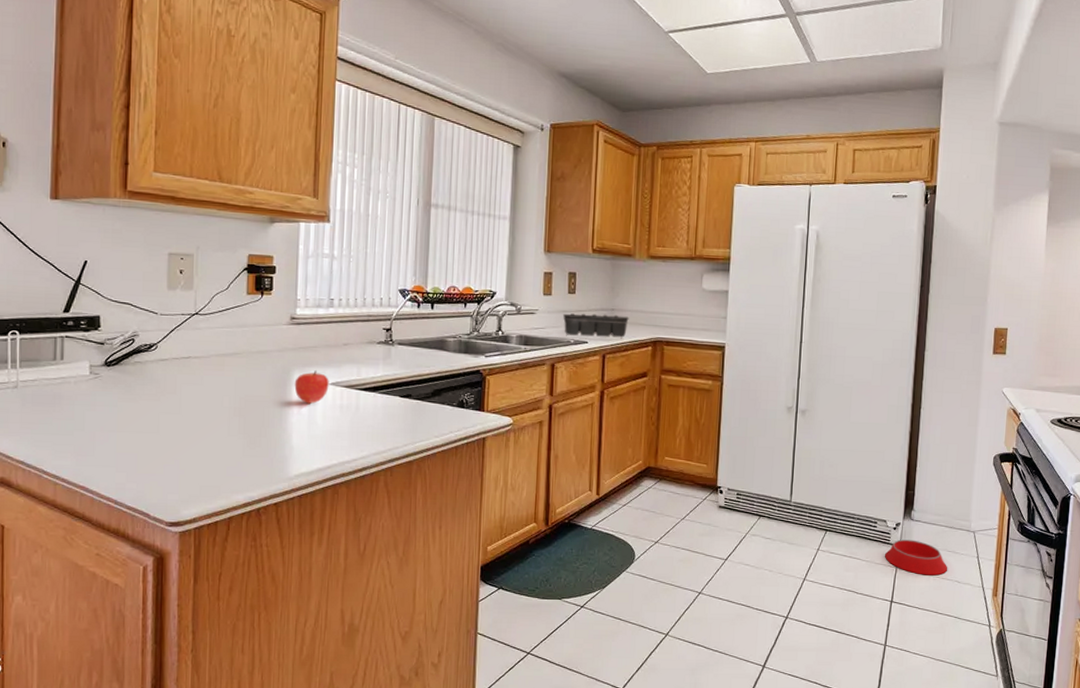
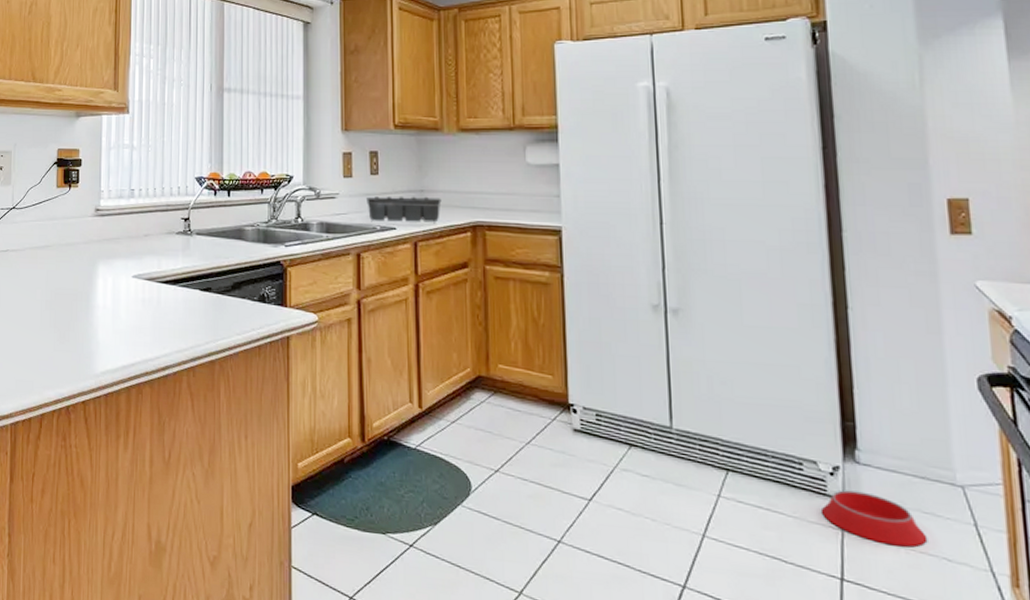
fruit: present [294,370,329,404] -> none [99,262,132,297]

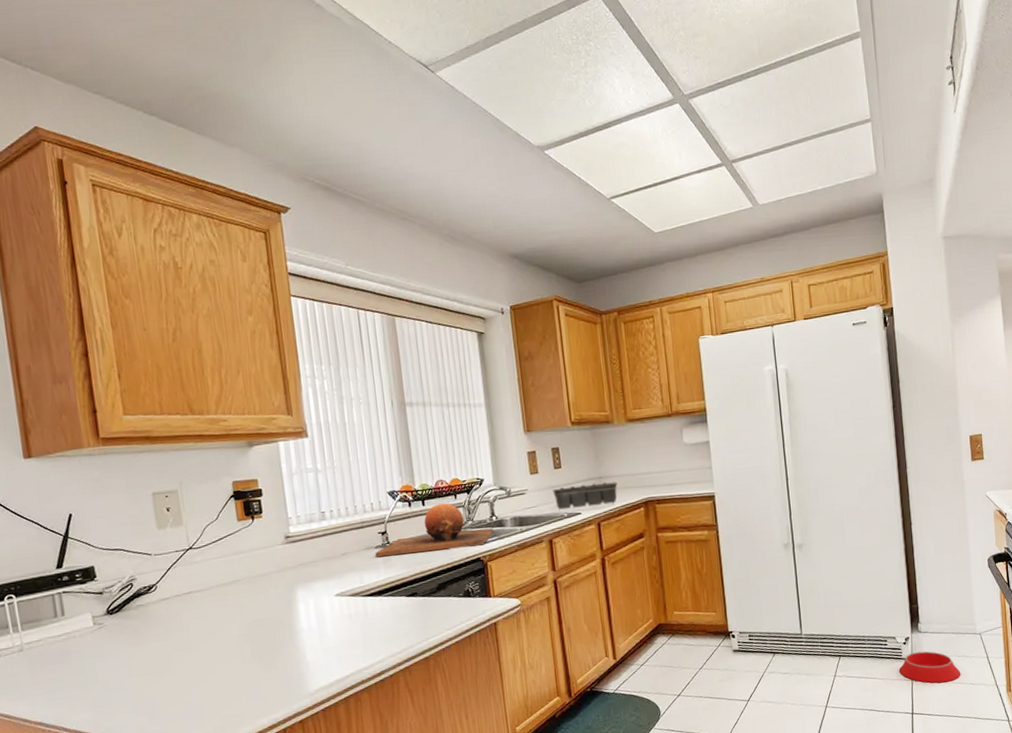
chopping board: none [176,196,297,248] -> present [375,503,494,558]

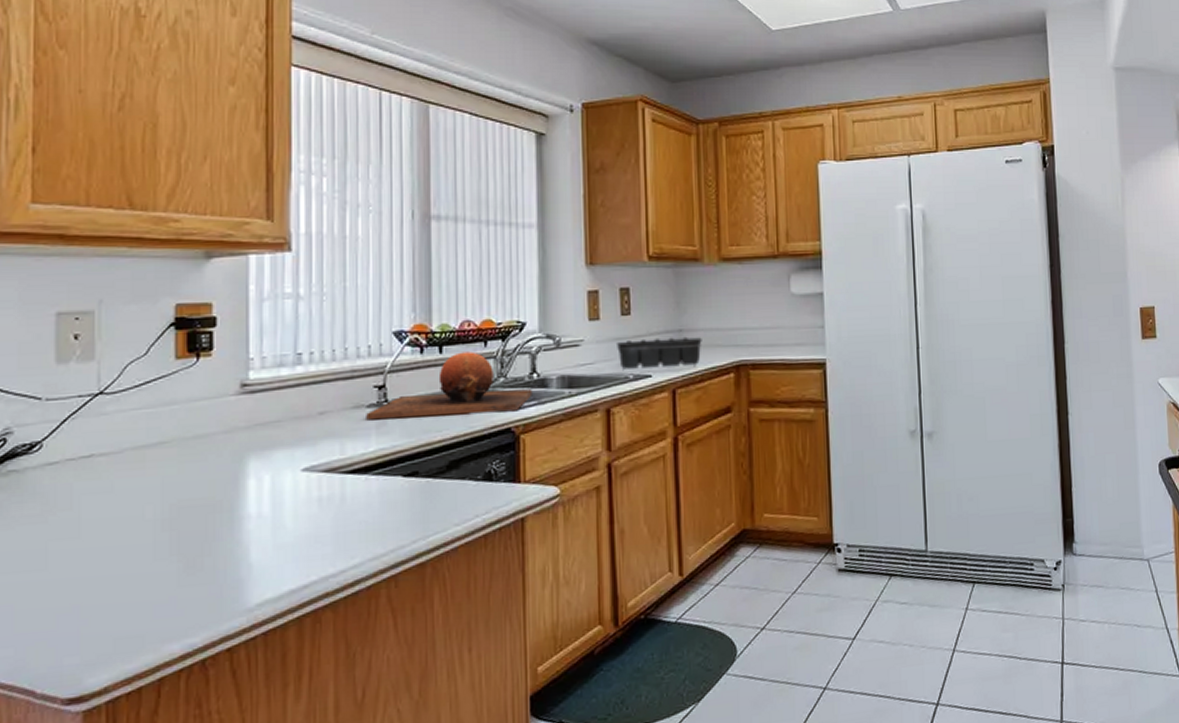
pet bowl: present [899,651,961,684] -> none [1048,579,1124,624]

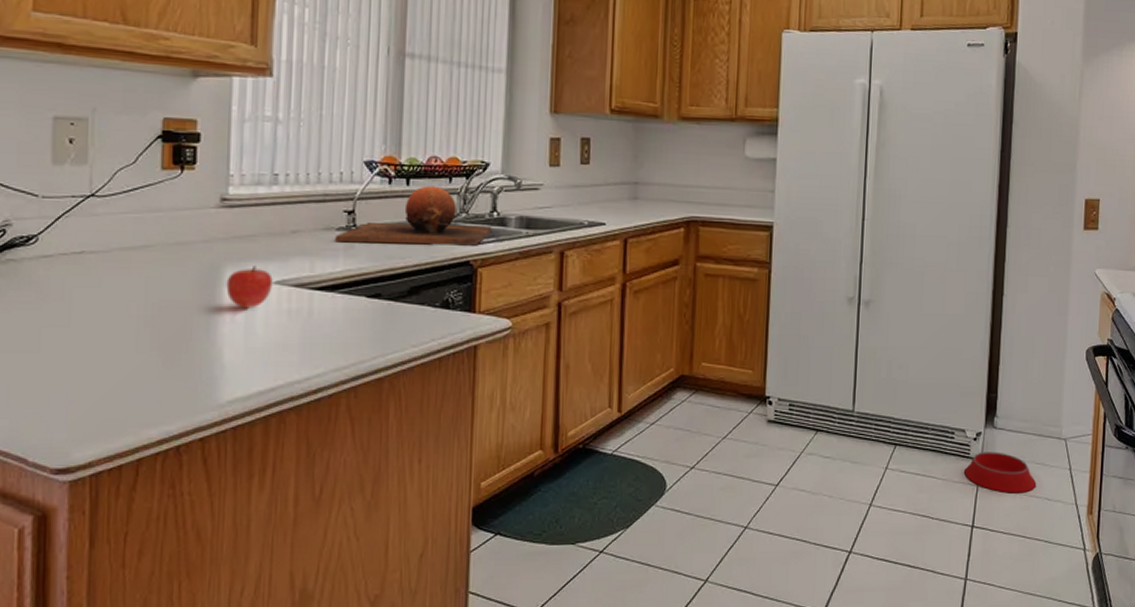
fruit: none [250,453,301,501] -> present [226,266,273,309]
dish rack: present [615,336,702,371] -> none [573,188,656,219]
pet bowl: none [1048,579,1124,624] -> present [964,451,1037,493]

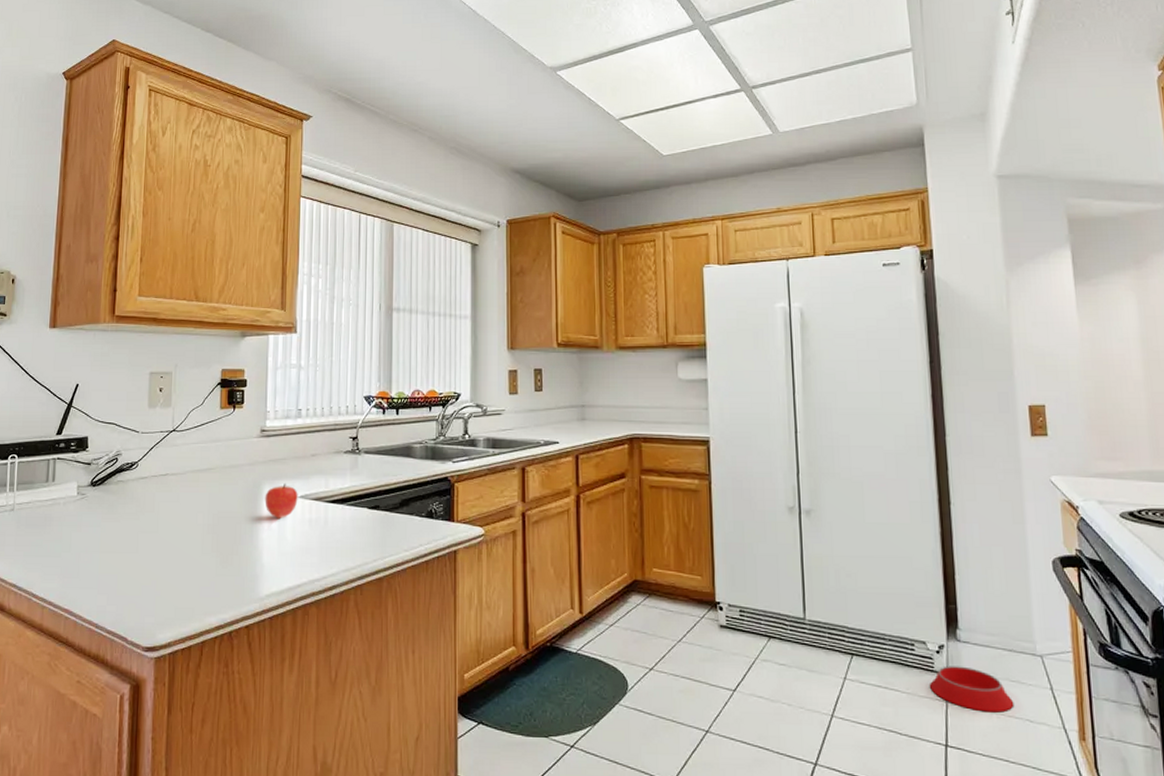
chopping board: present [335,186,492,246] -> none [344,414,465,464]

